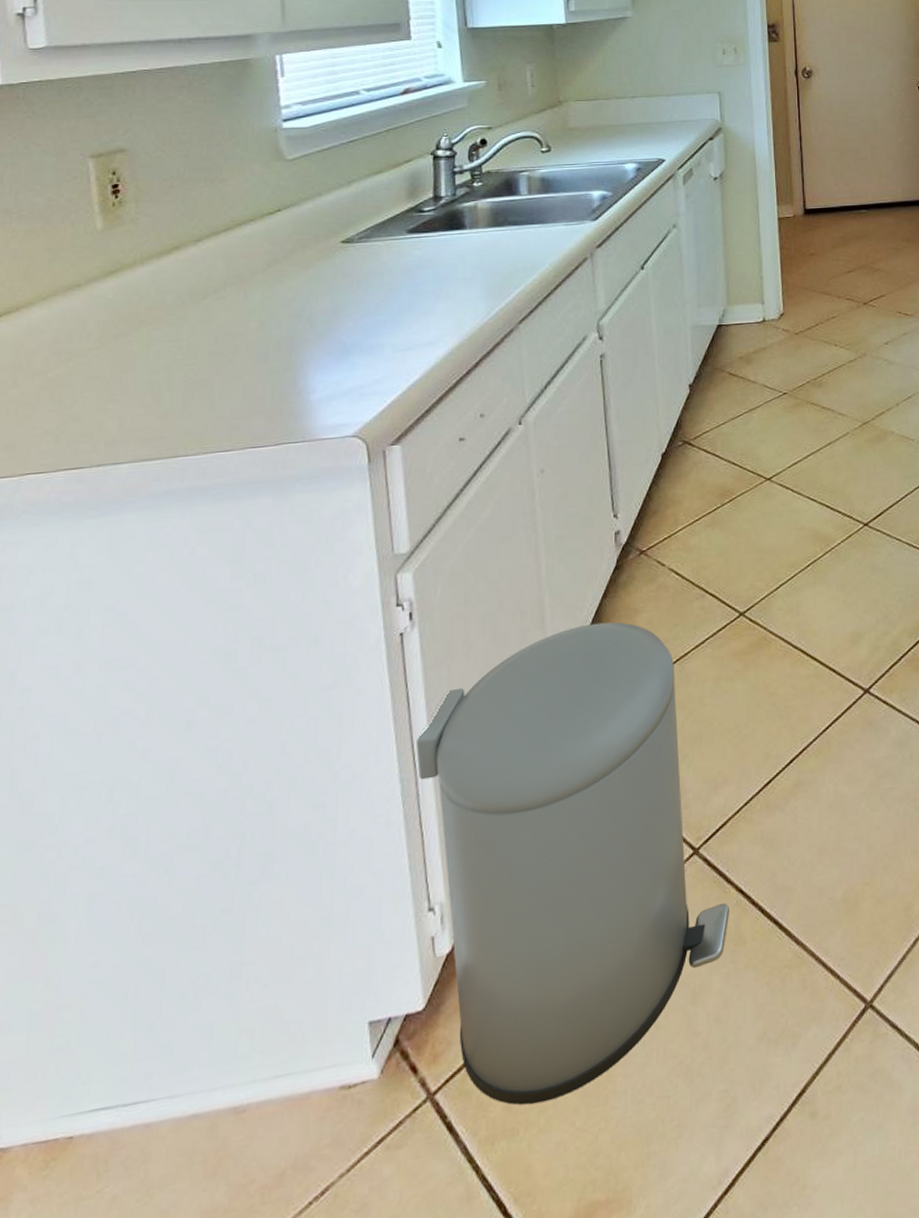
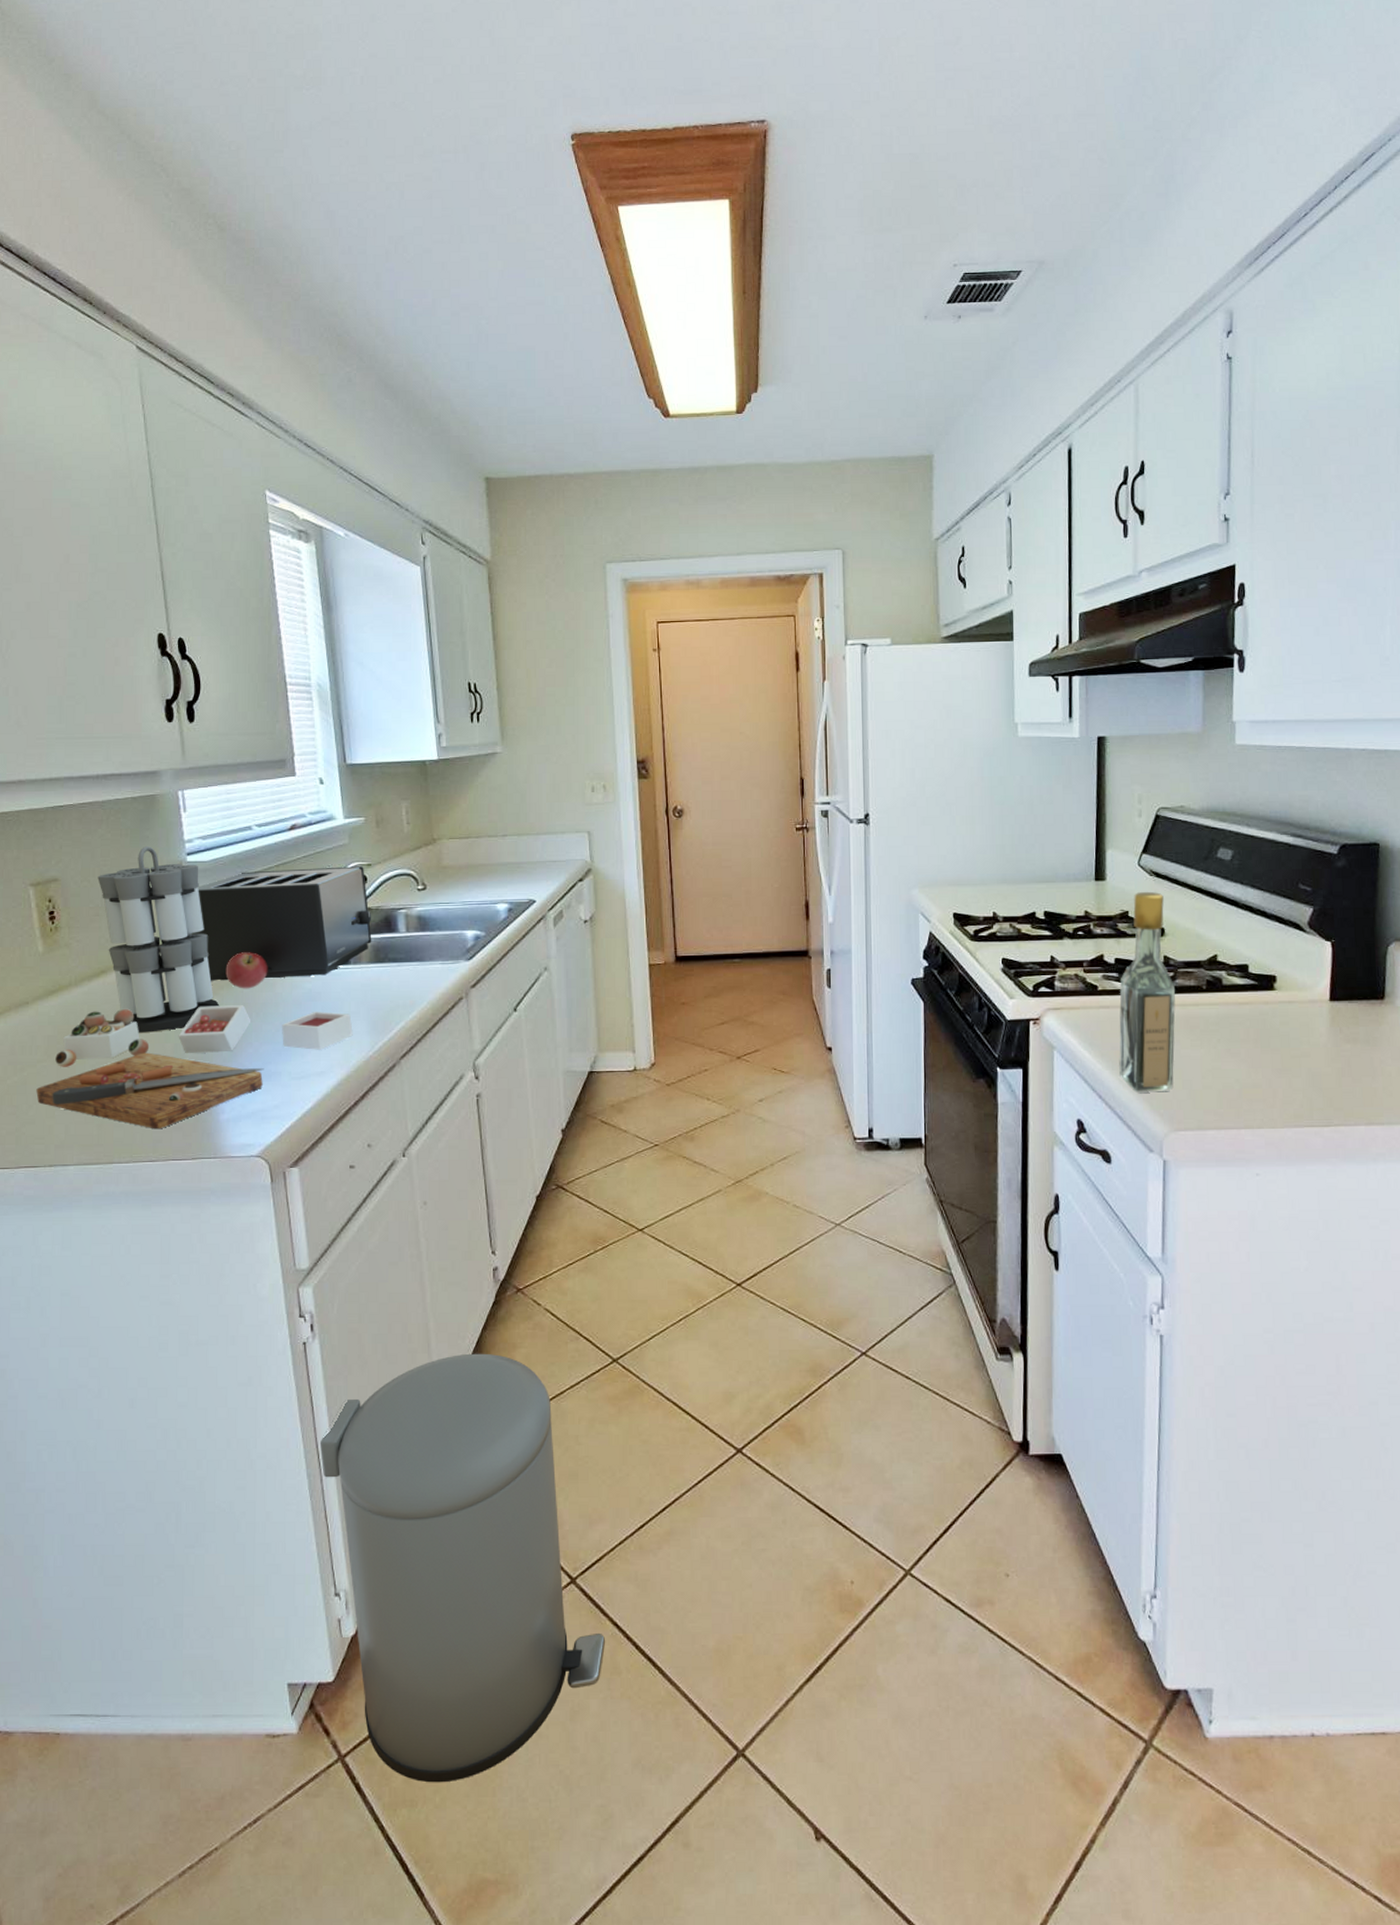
cutting board: none [84,275,467,416] -> present [36,1004,353,1130]
spice rack: none [174,113,316,312] -> present [97,846,220,1033]
toaster: none [284,129,491,253] -> present [191,866,372,981]
fruit: none [323,220,373,260] -> present [225,952,268,989]

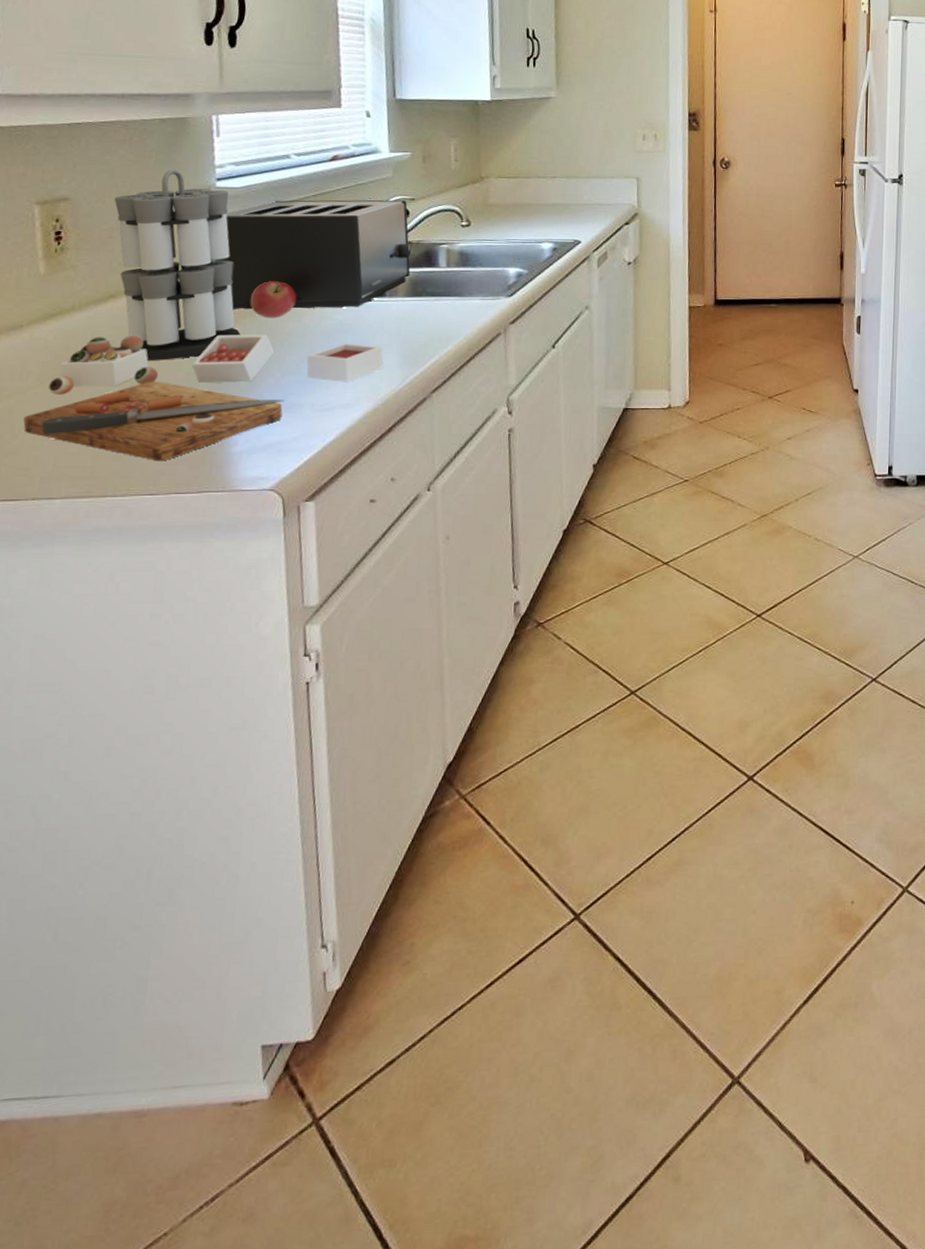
pedal bin: present [319,1353,606,1783] -> none [316,688,607,1140]

